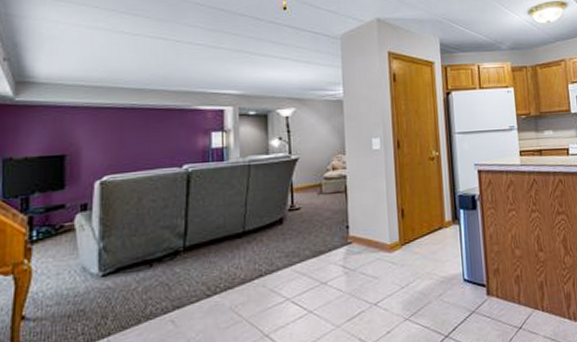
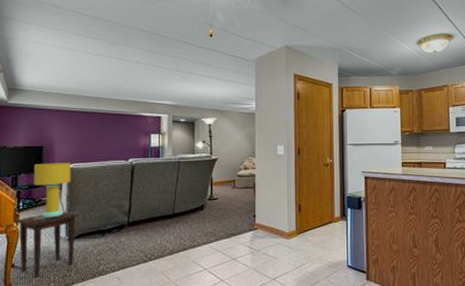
side table: none [24,238,118,331] -> present [14,211,80,277]
table lamp: none [53,174,105,249] -> present [34,163,71,218]

